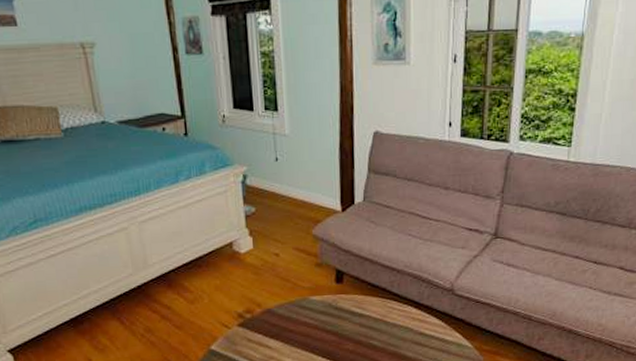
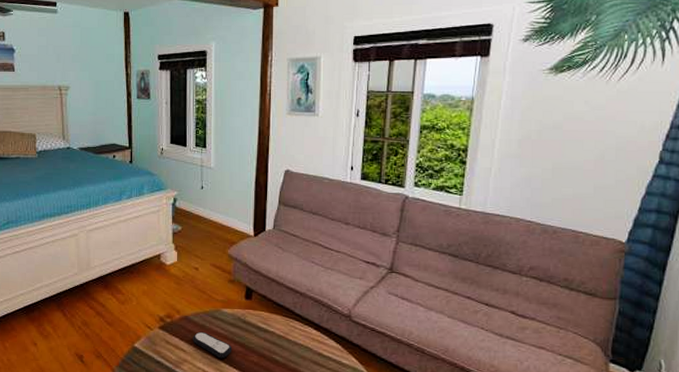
remote control: none [278,324,325,351] -> present [193,331,232,359]

